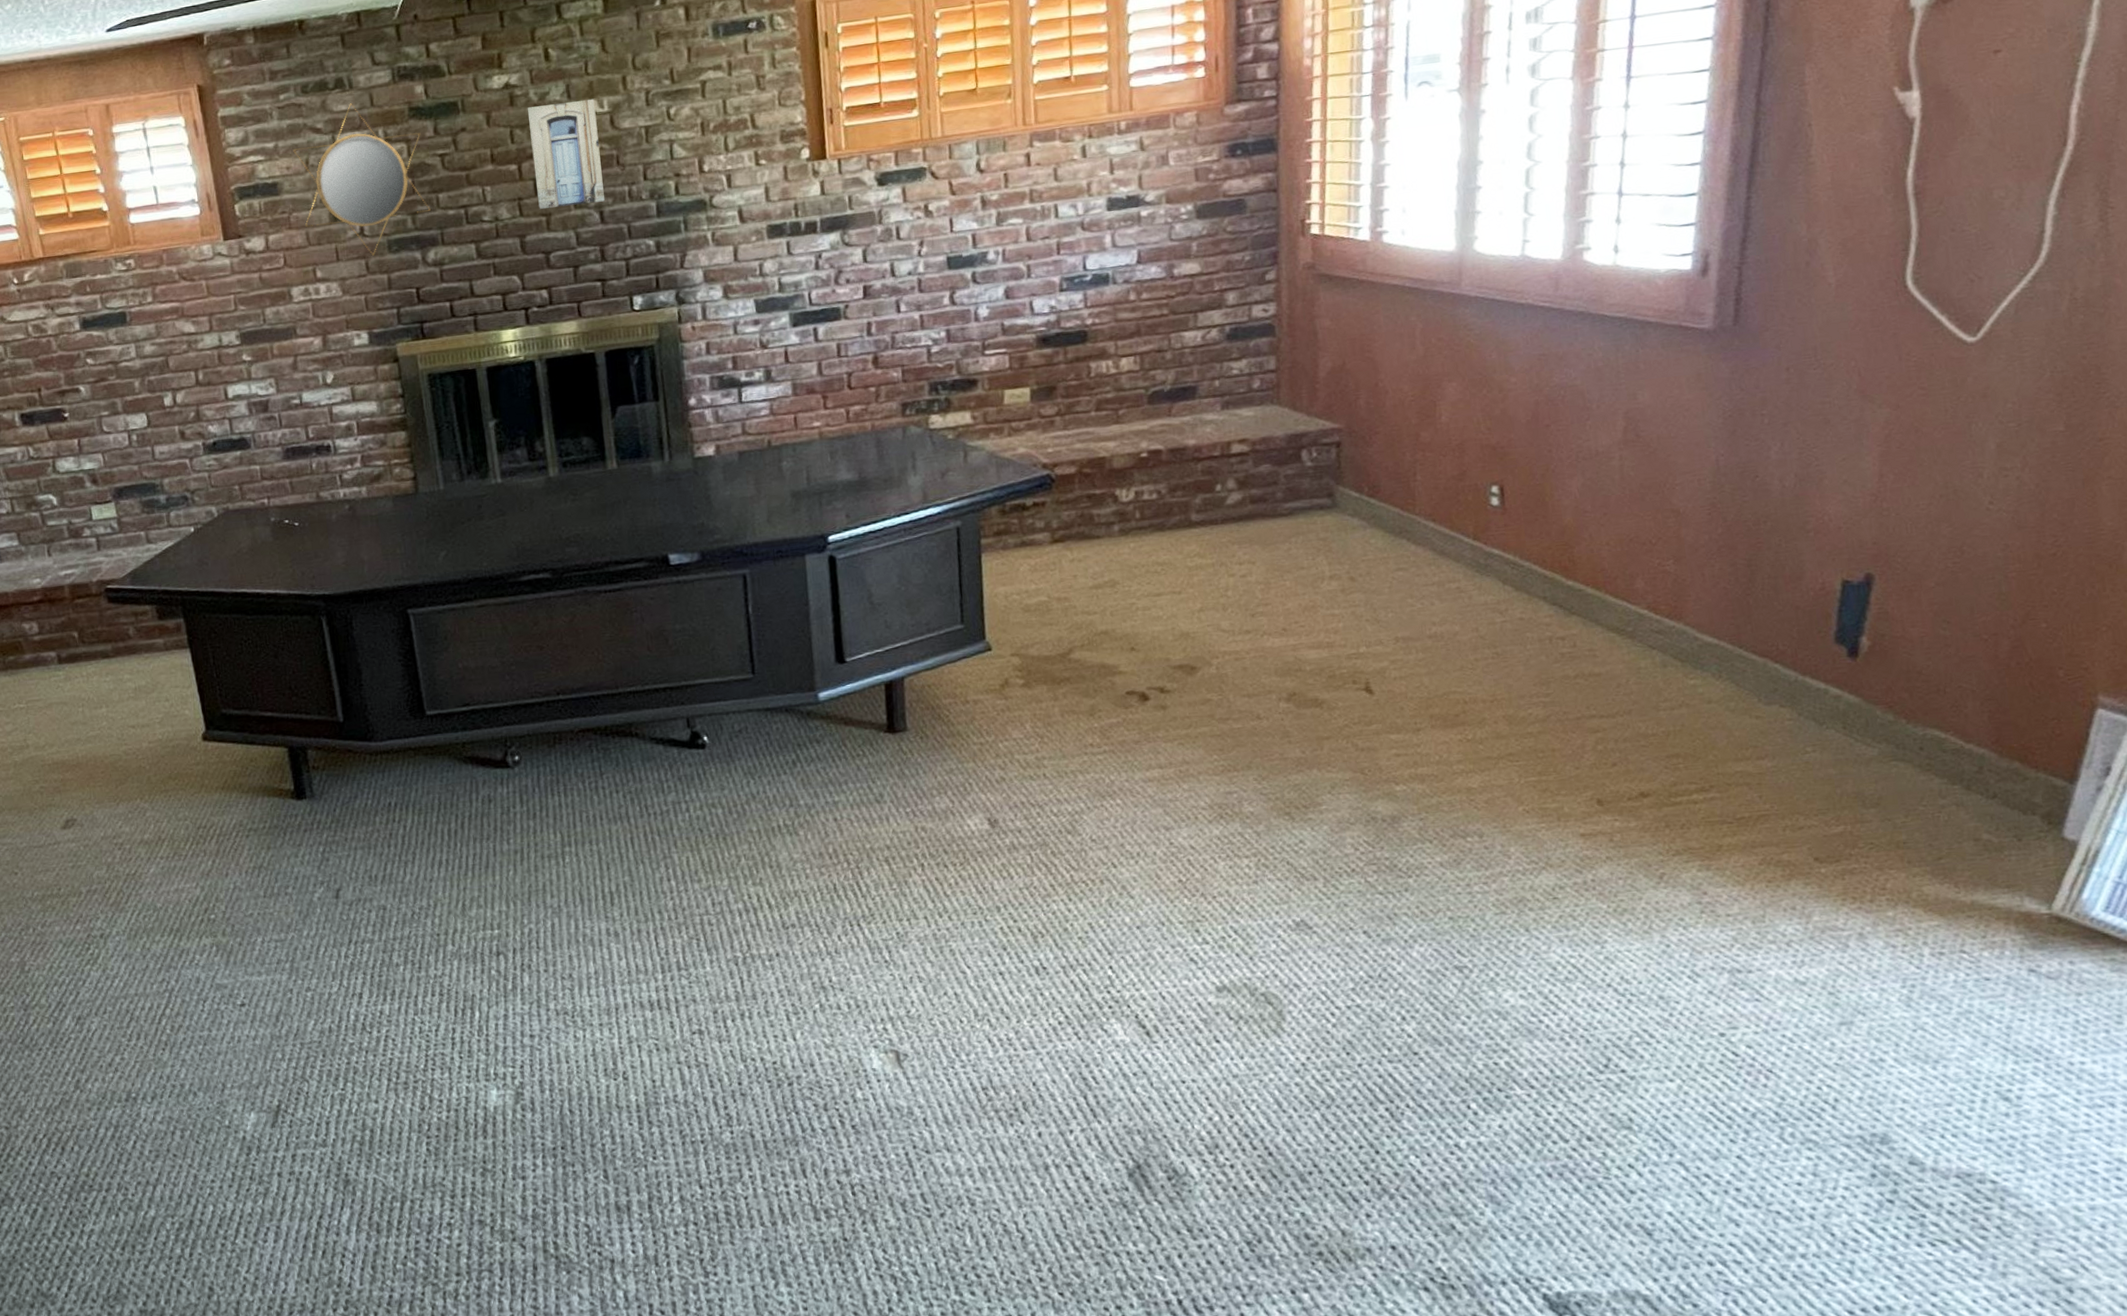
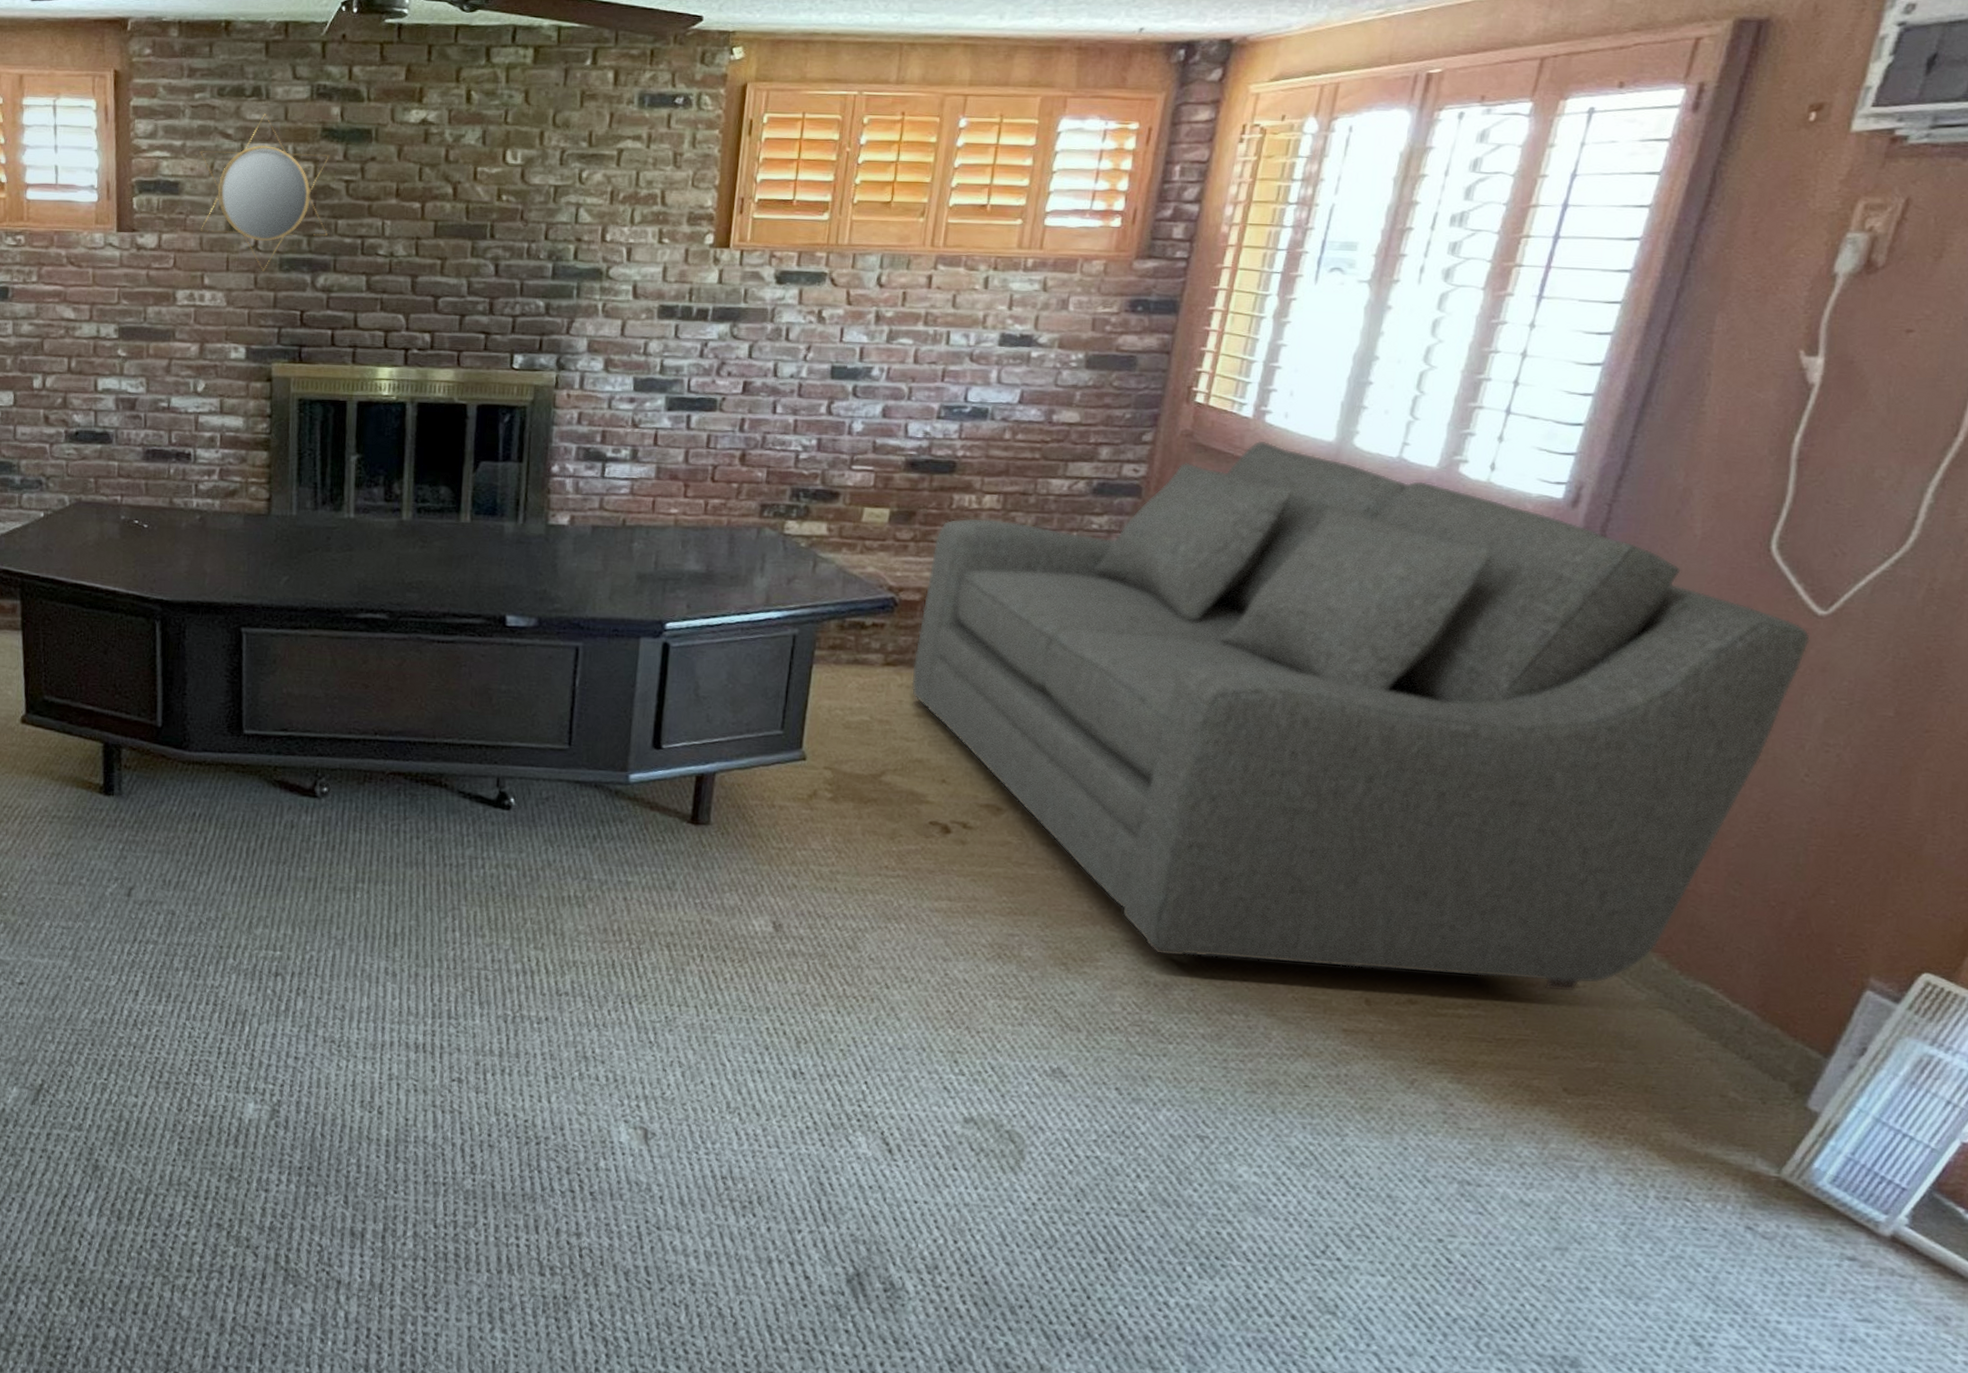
wall art: present [528,98,605,209] -> none [436,147,509,255]
sofa: none [1079,260,1966,789] -> present [911,440,1810,992]

